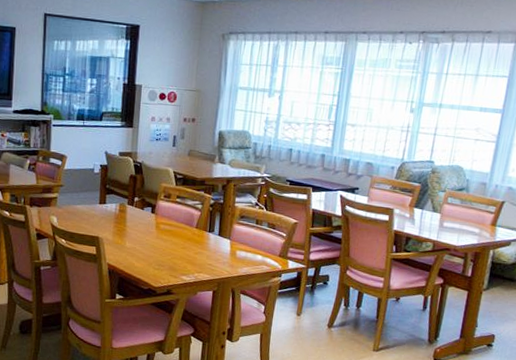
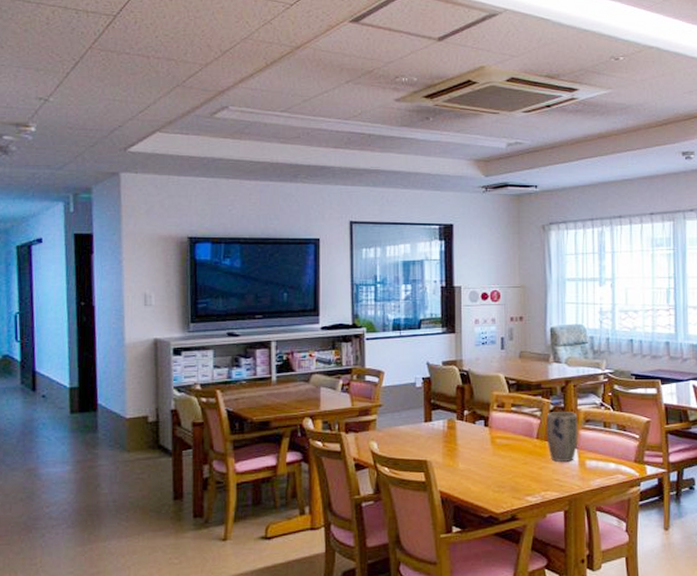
plant pot: none [204,206,234,250] -> present [545,412,578,462]

